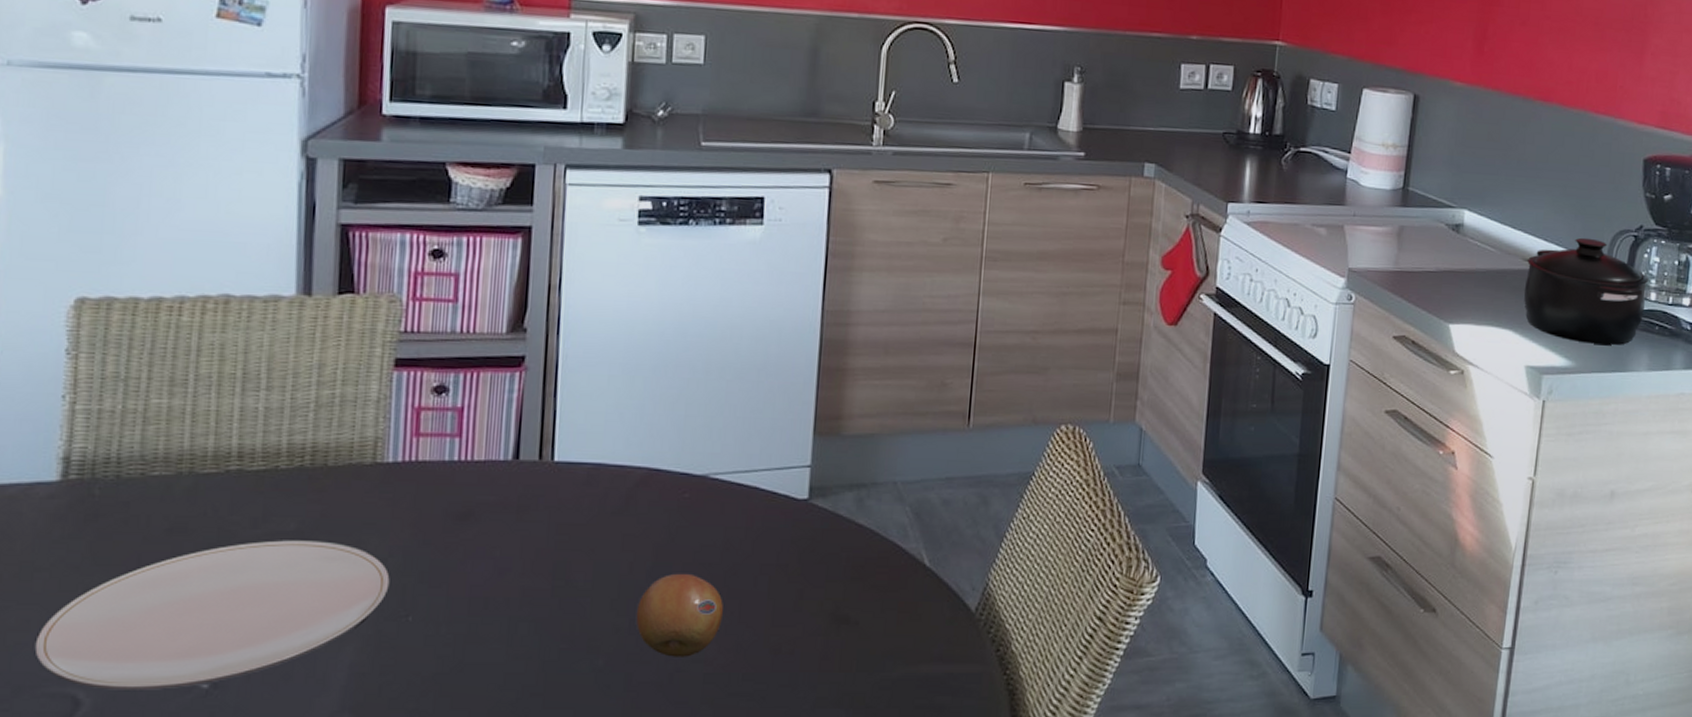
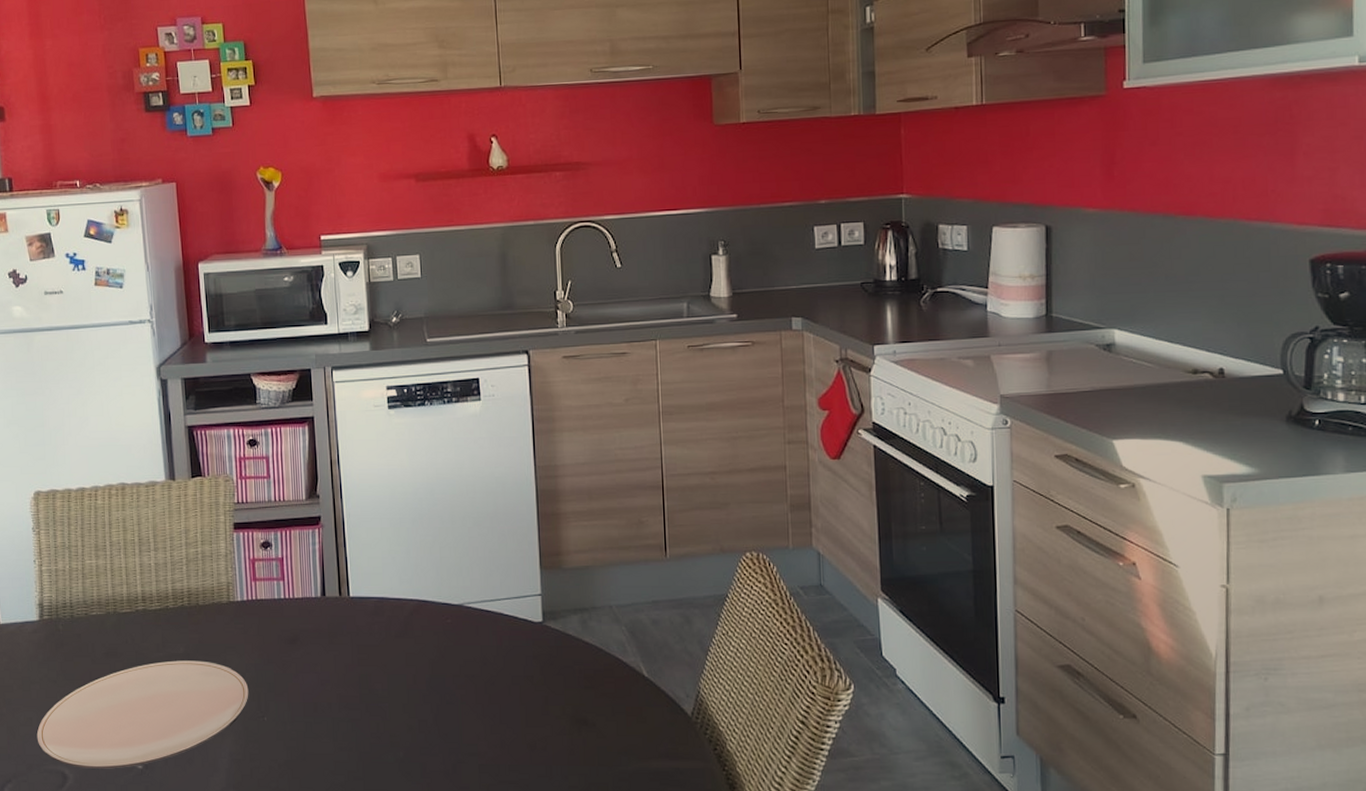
fruit: present [635,573,723,657] -> none [422,683,488,751]
saucepan: present [1524,237,1649,345] -> none [1190,344,1334,449]

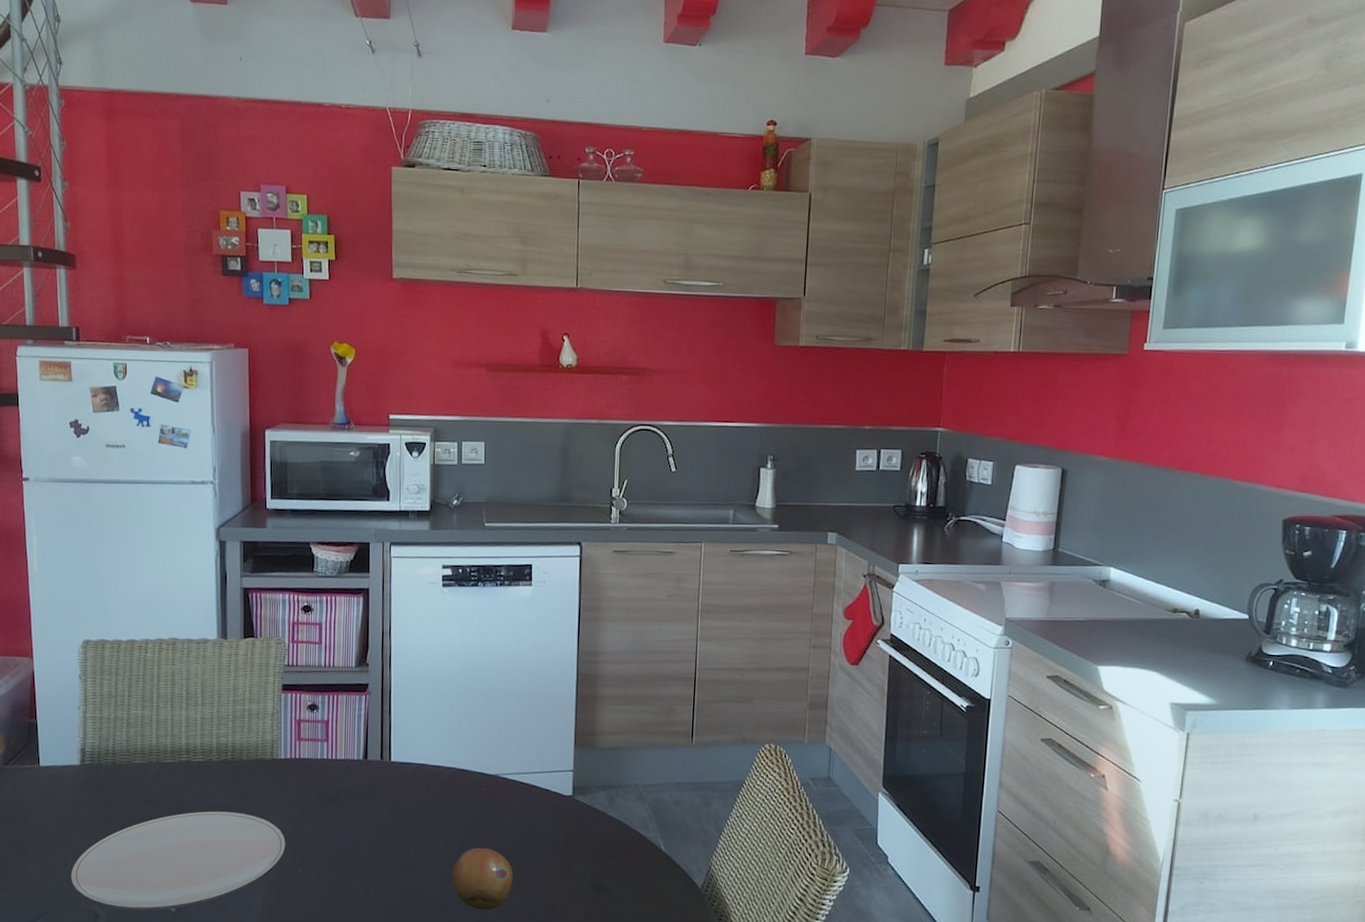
fruit: none [422,683,488,751] -> present [452,847,513,910]

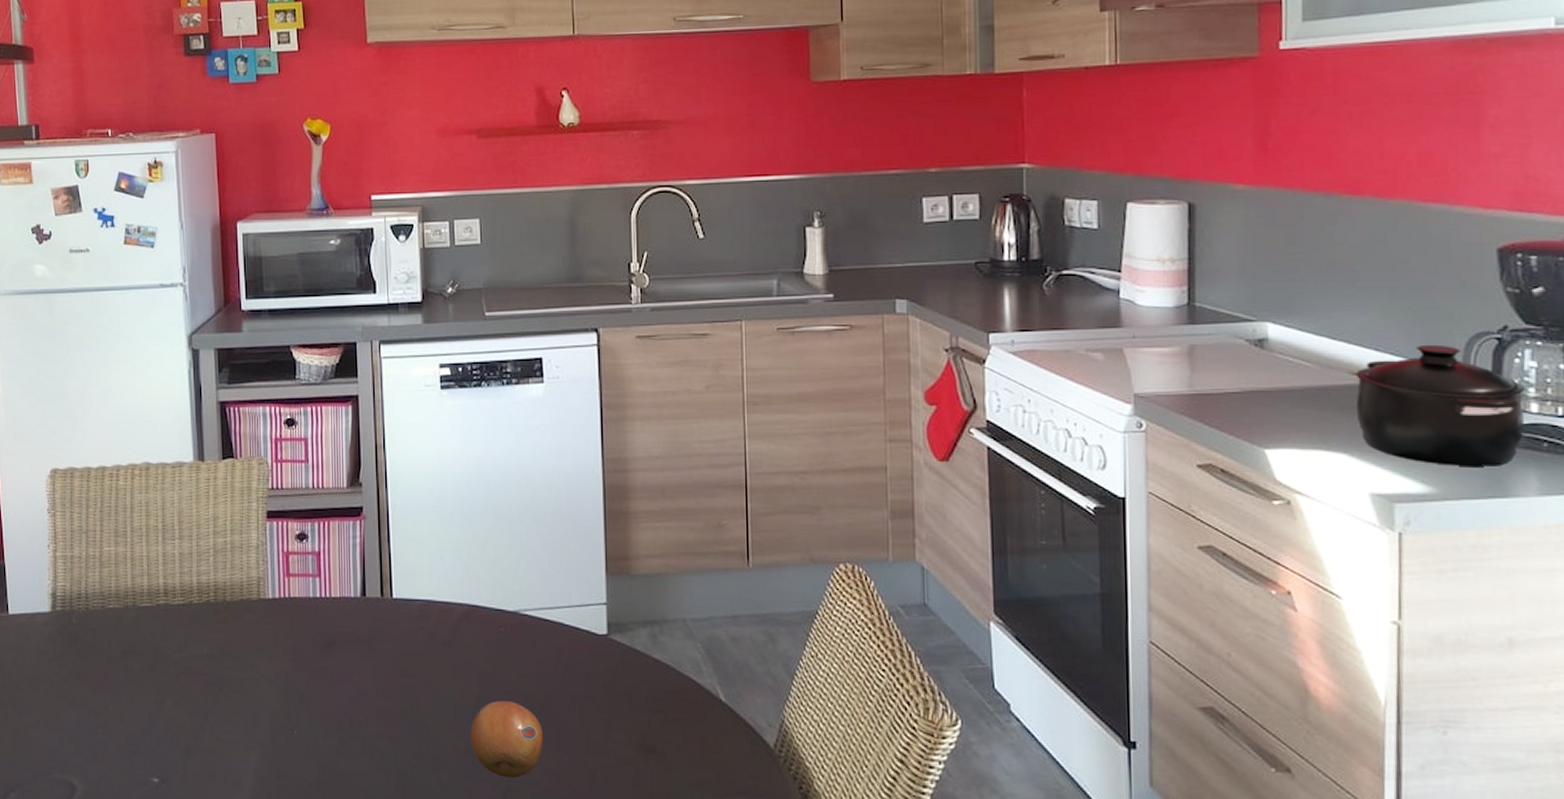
plate: present [70,811,286,910] -> none [44,662,278,781]
saucepan: none [1167,590,1290,686] -> present [1355,344,1526,466]

